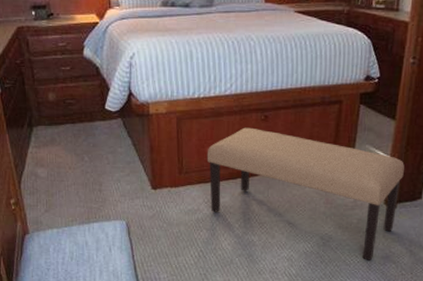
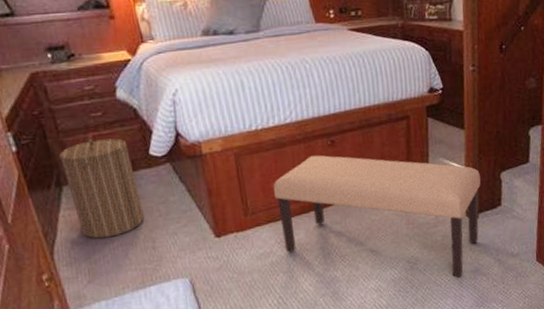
laundry hamper: none [33,86,95,176] -> present [59,135,145,239]

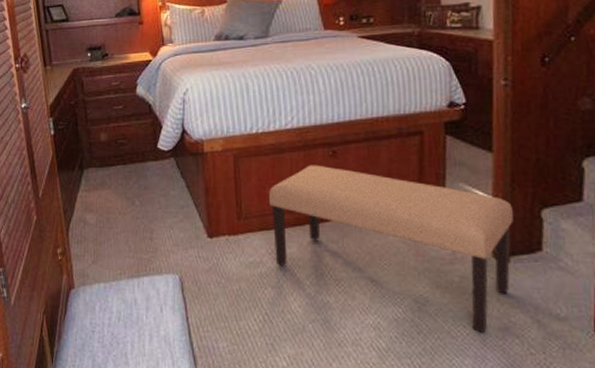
laundry hamper: present [59,135,145,239] -> none [85,125,146,222]

